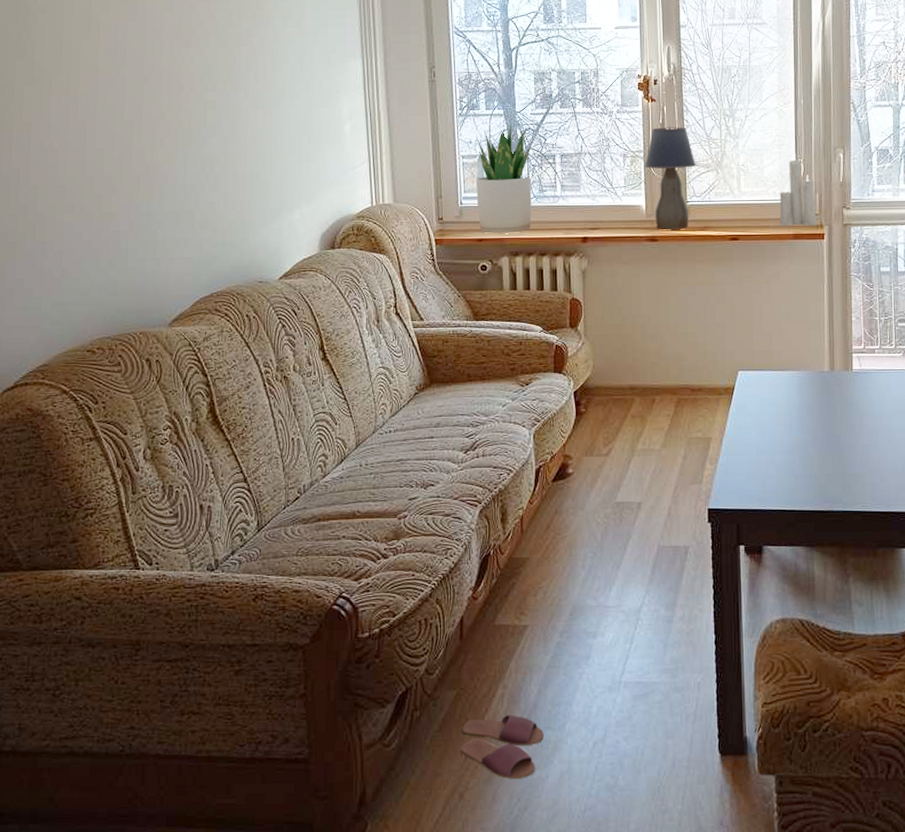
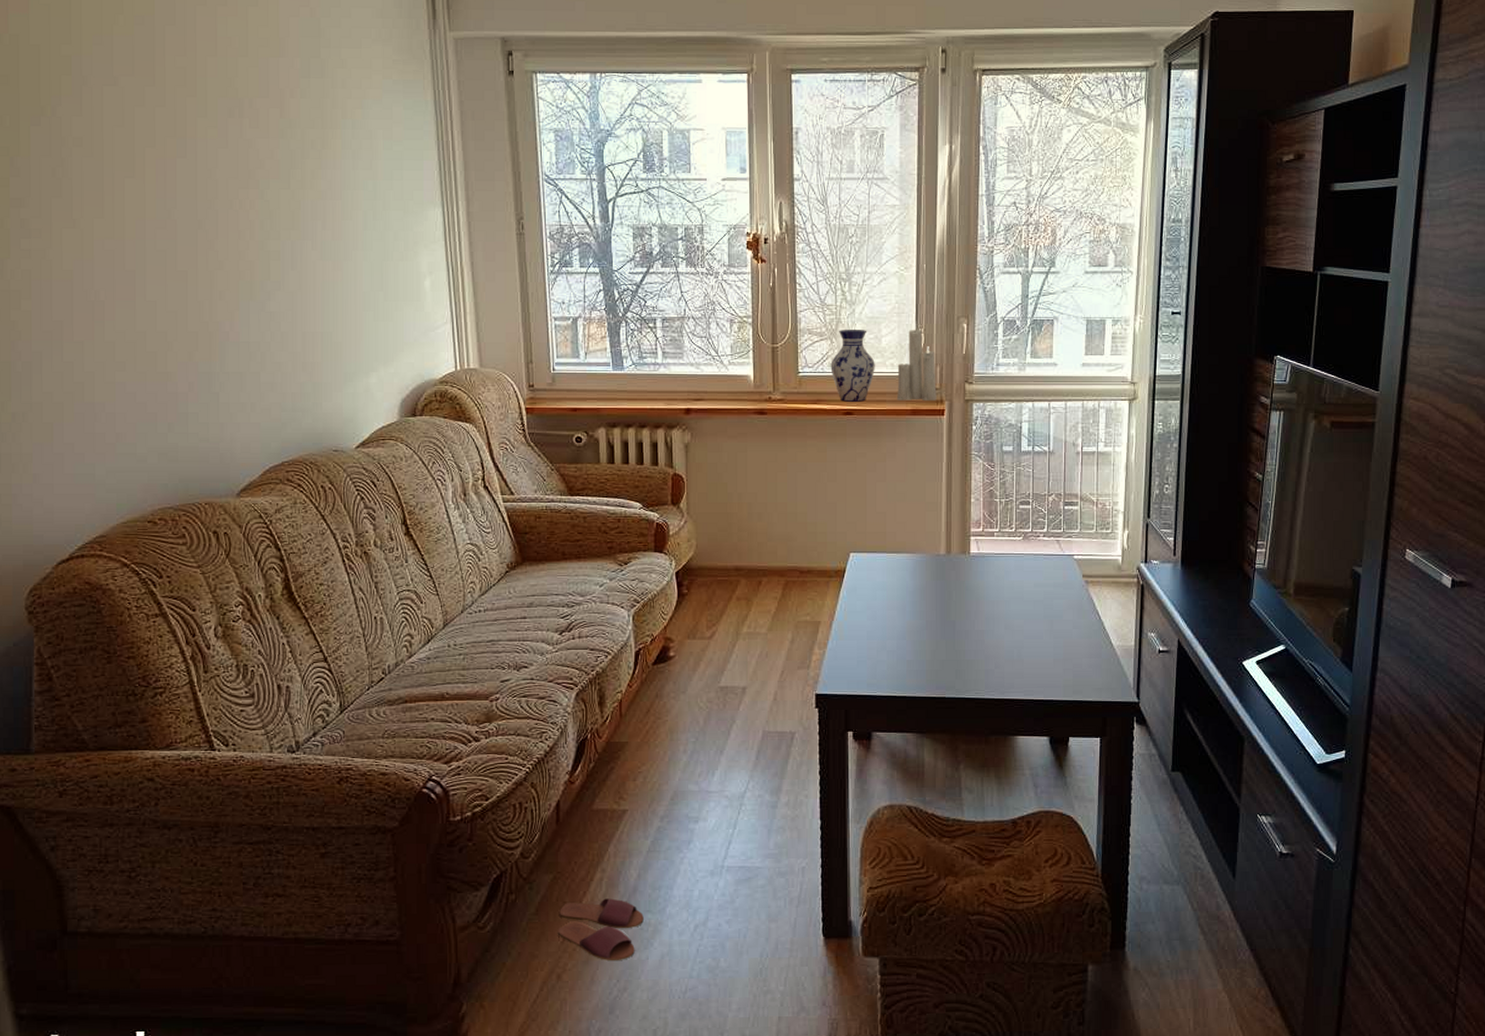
planter: present [475,123,532,233] -> none [569,283,631,403]
table lamp: present [645,125,697,230] -> none [753,288,809,403]
vase: none [717,160,758,229] -> present [830,329,875,403]

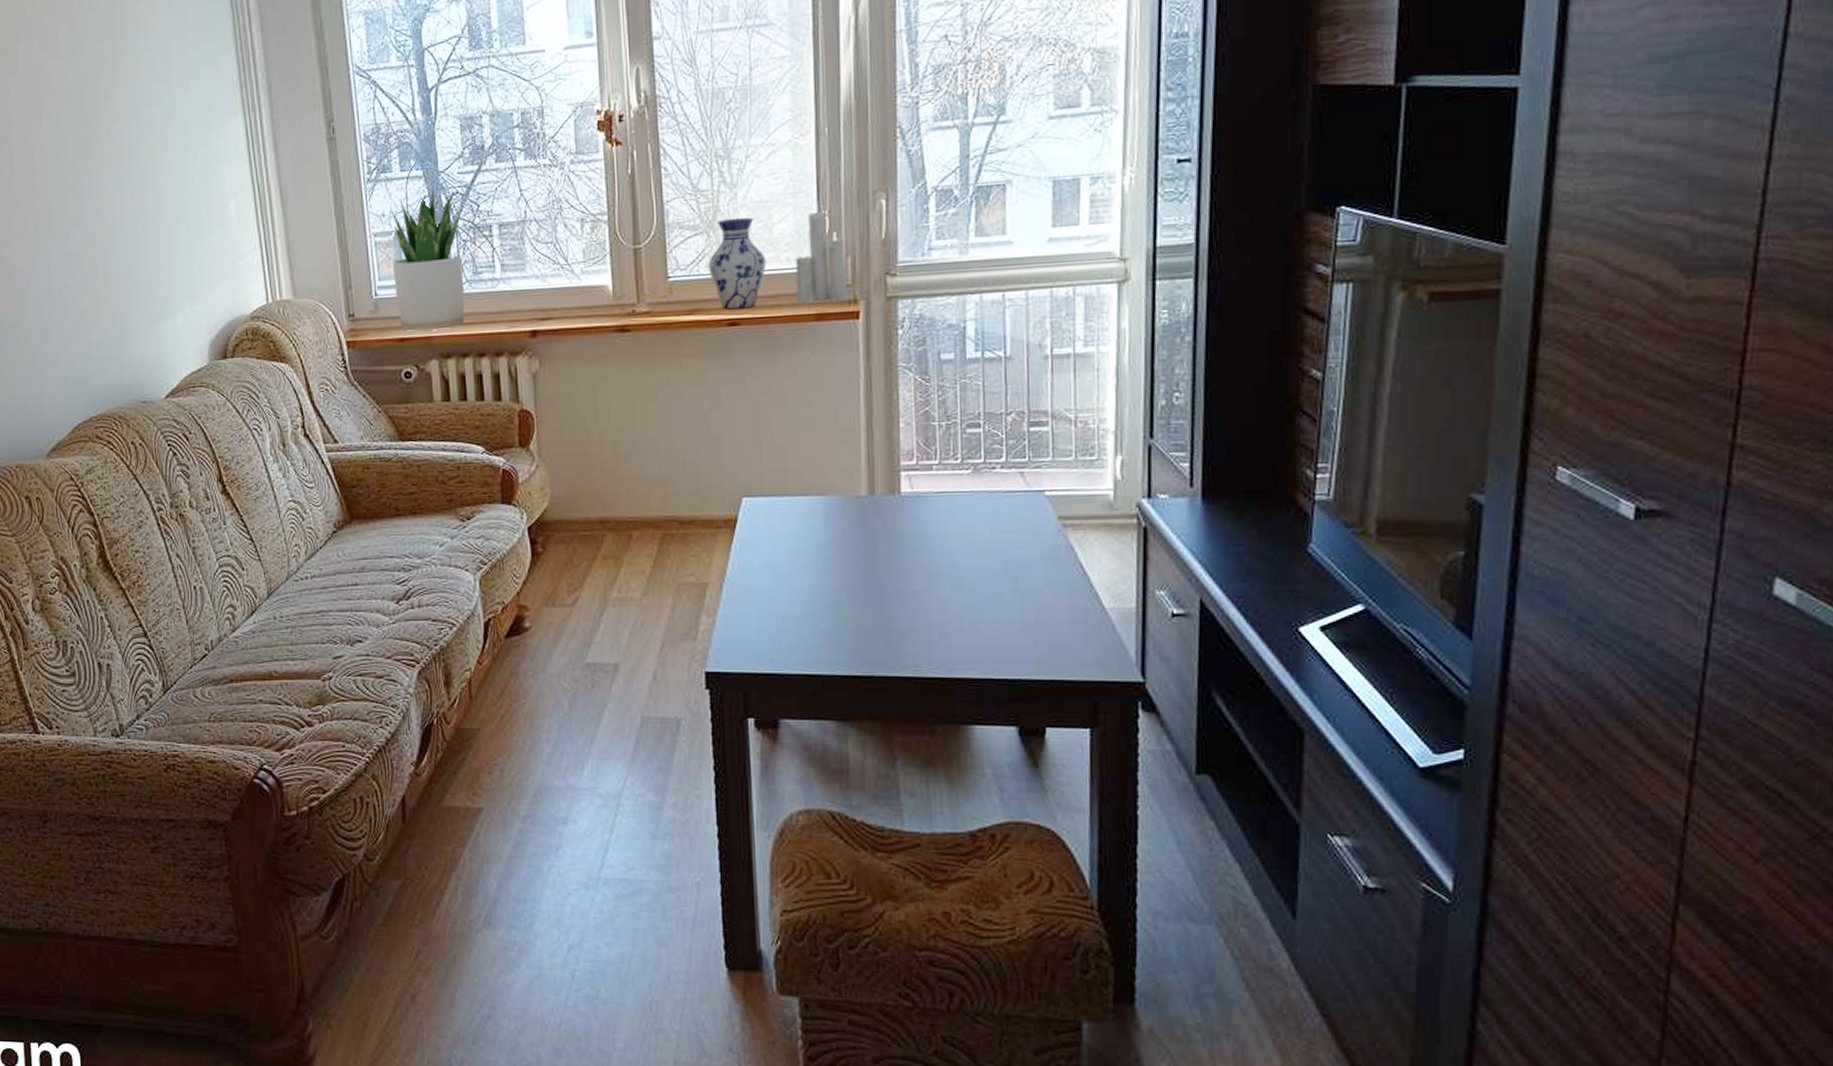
slippers: present [557,898,644,960] -> none [409,910,508,983]
planter: none [569,283,631,403] -> present [389,187,465,331]

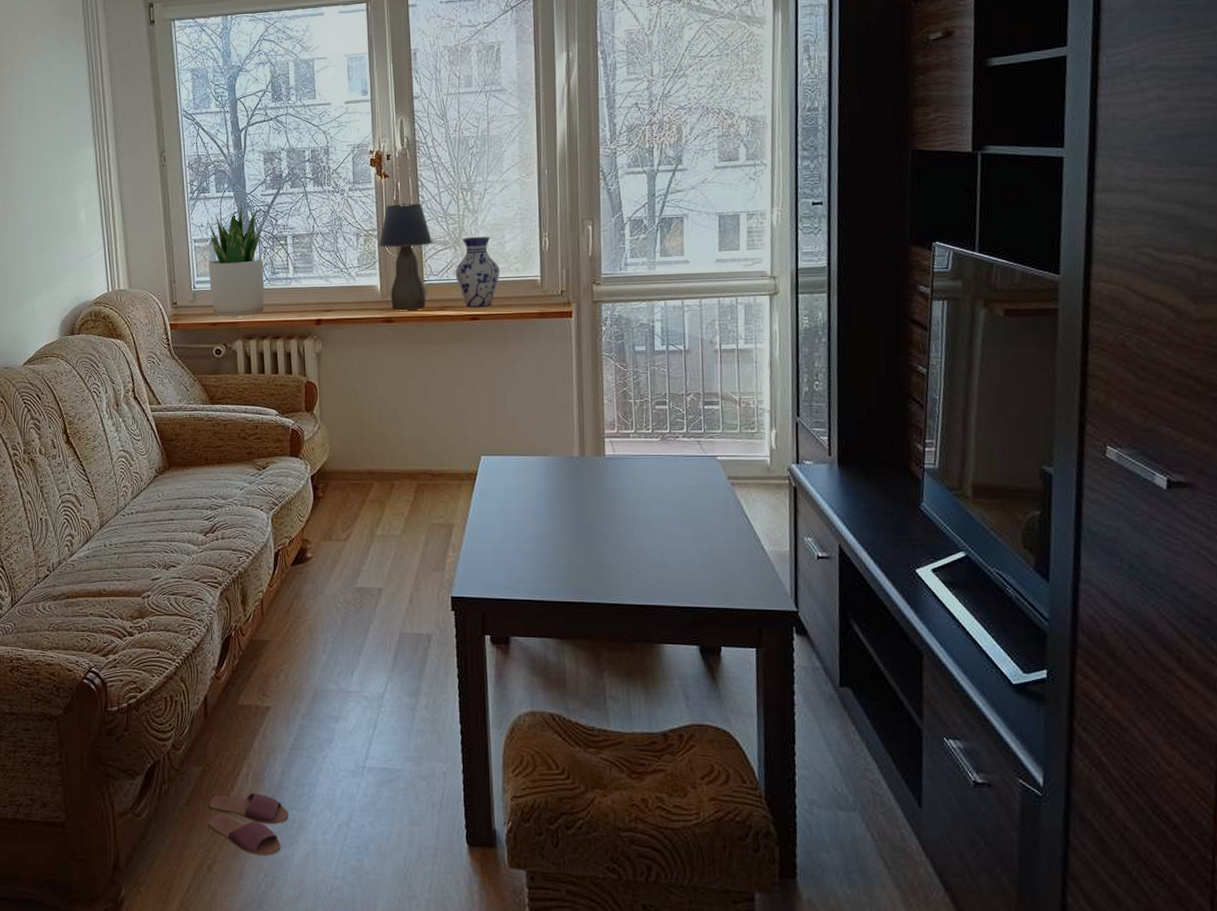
slippers: none [409,910,508,983] -> present [207,793,289,855]
table lamp: none [610,175,680,317] -> present [379,201,433,311]
candle: present [795,200,849,304] -> none [522,225,564,304]

